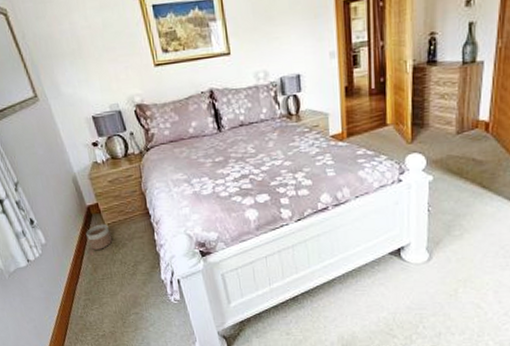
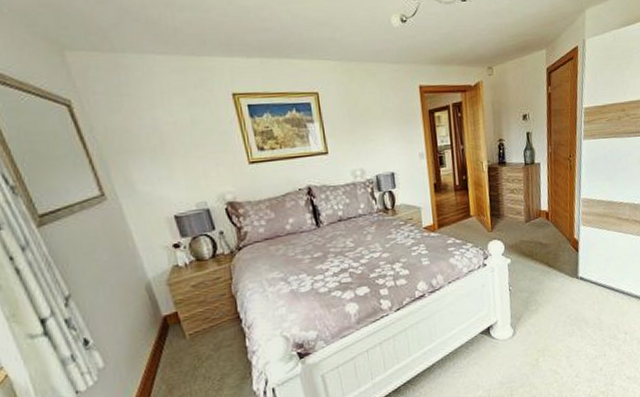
planter: present [86,224,113,250] -> none [160,335,194,367]

